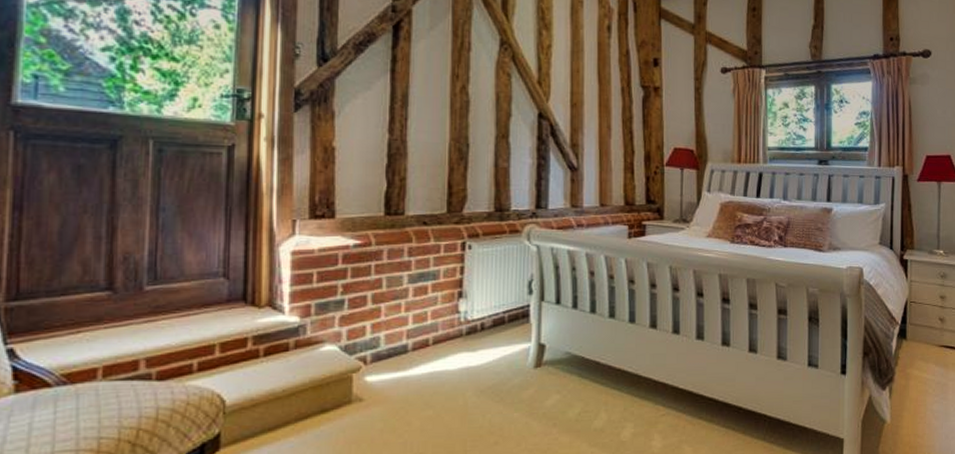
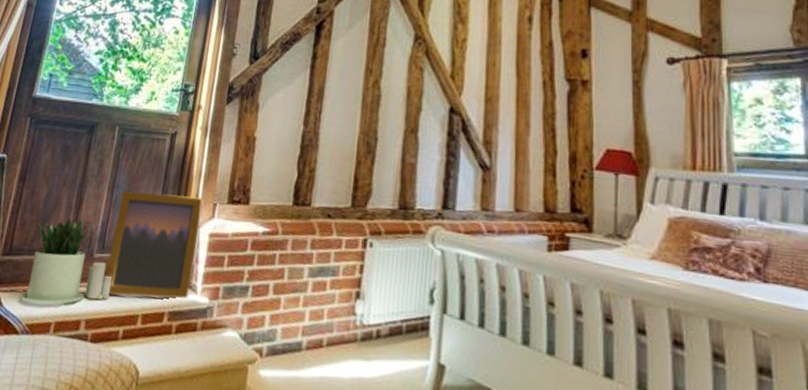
planter: none [46,249,138,351] -> present [20,217,86,305]
candle: none [138,292,174,336] -> present [84,259,113,300]
picture frame: none [164,213,279,328] -> present [105,190,204,299]

